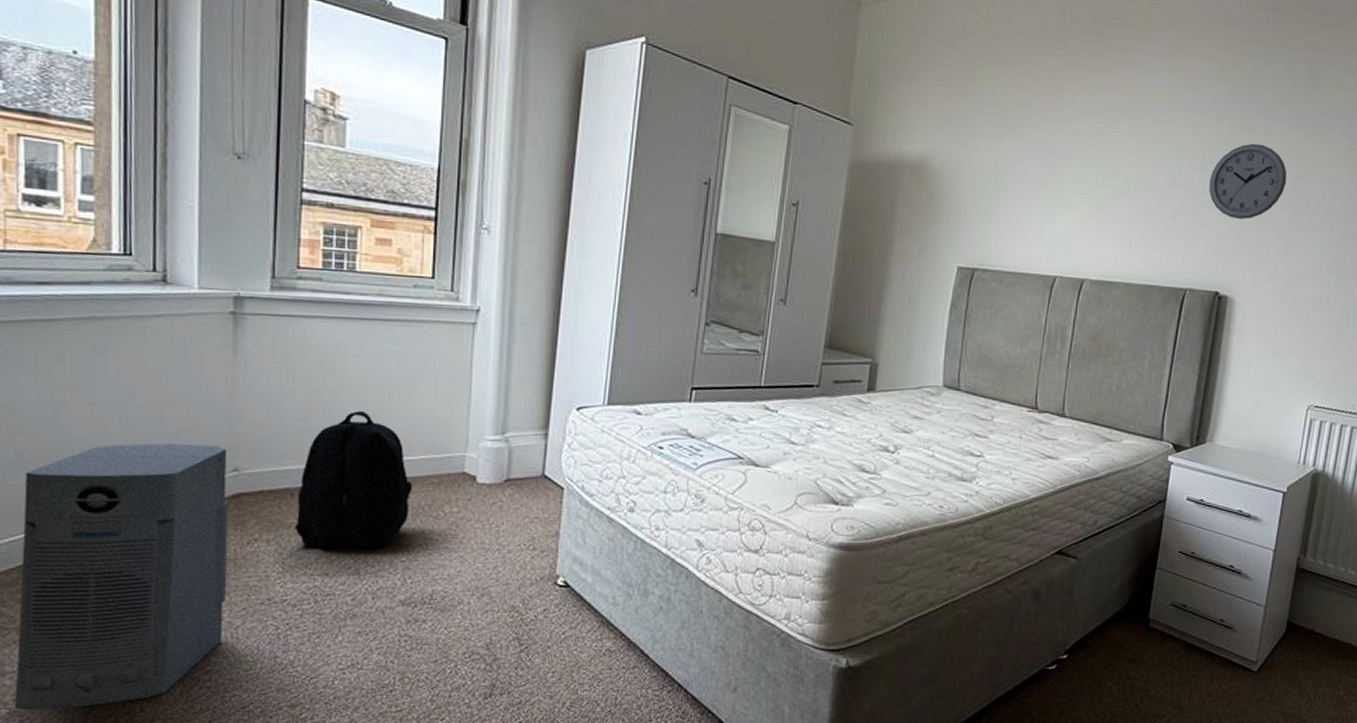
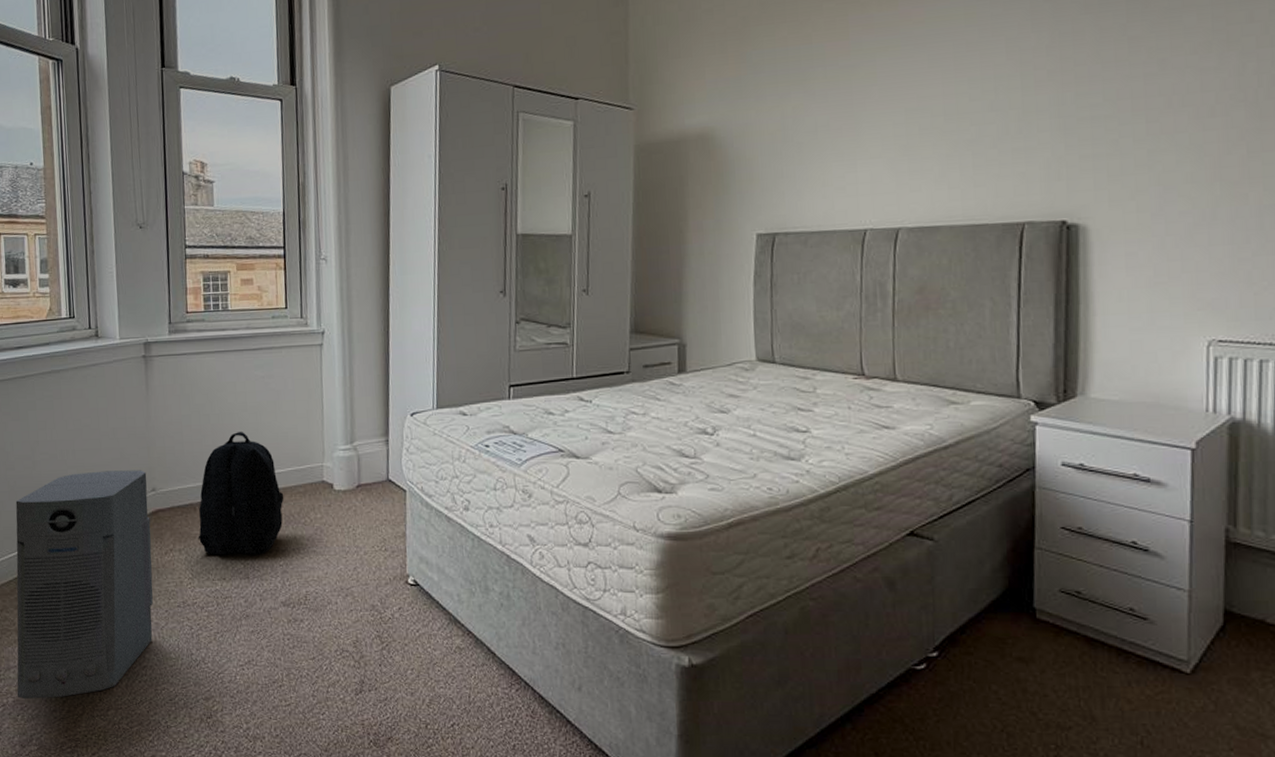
wall clock: present [1209,143,1287,220] -> none [1034,46,1135,136]

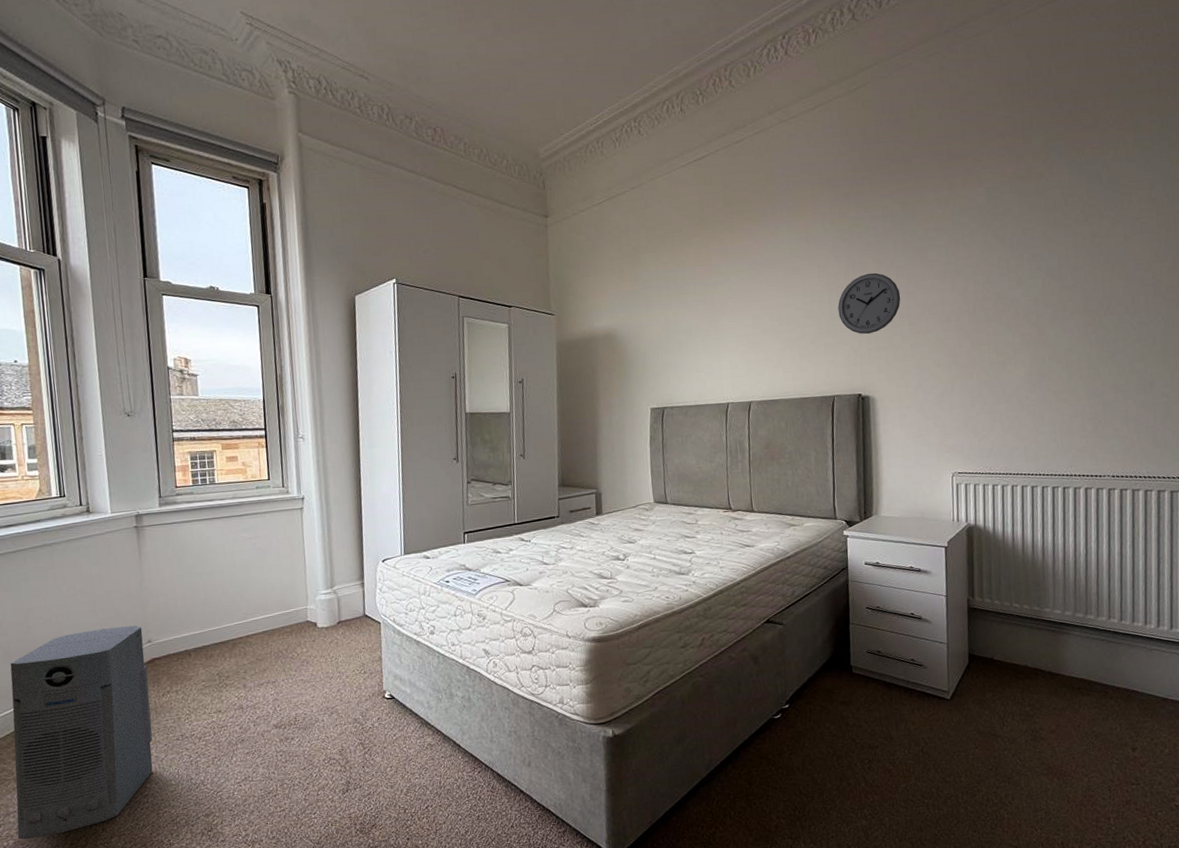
backpack: present [198,431,284,555] -> none [193,585,273,692]
wall clock: none [1034,46,1135,136] -> present [838,272,901,335]

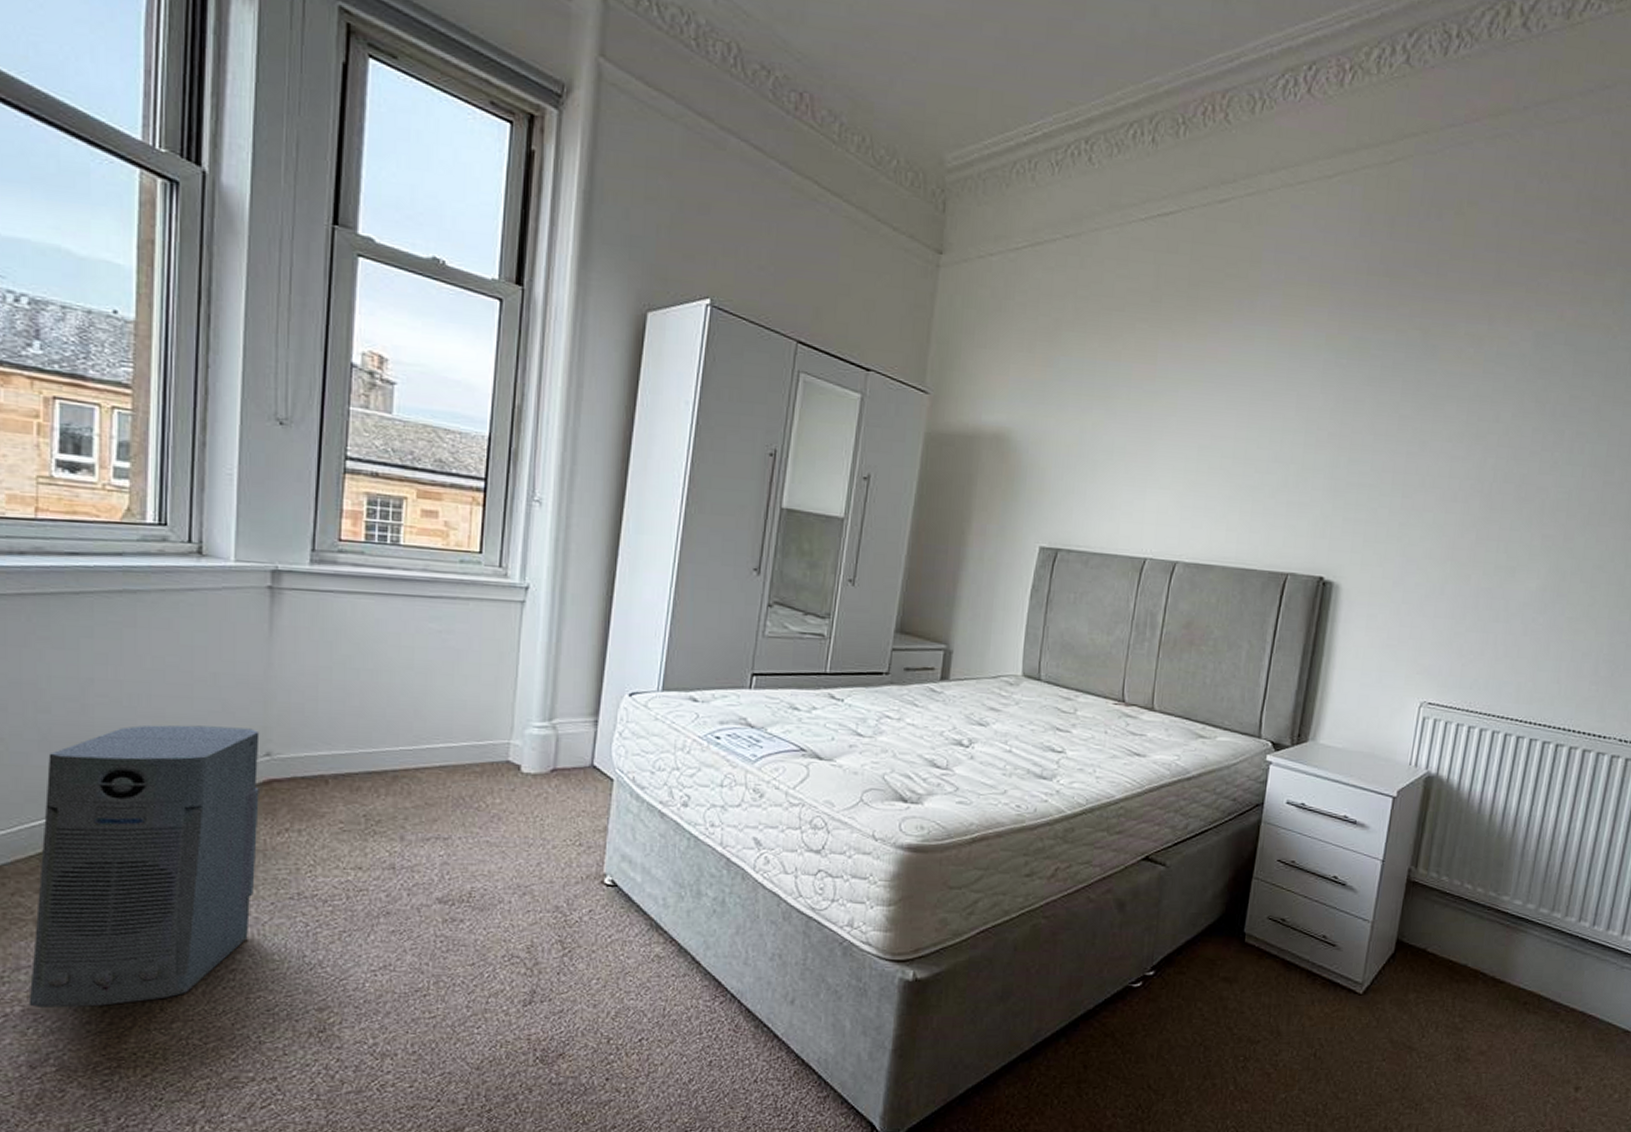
wall clock: present [838,272,901,335] -> none [1313,416,1399,499]

